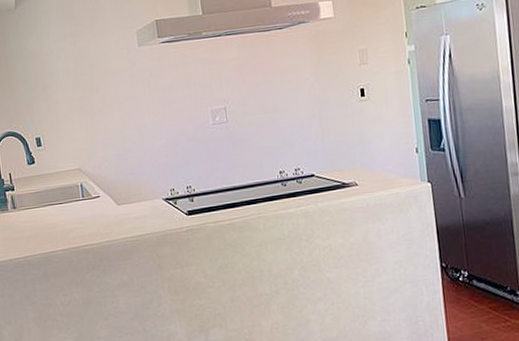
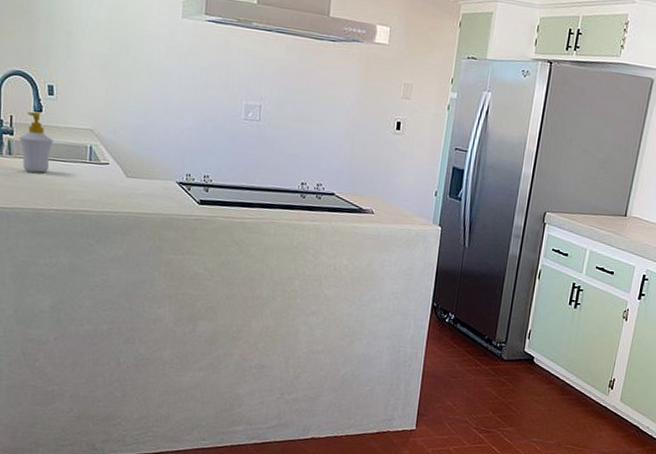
soap bottle: none [19,164,49,221] -> present [19,111,53,173]

